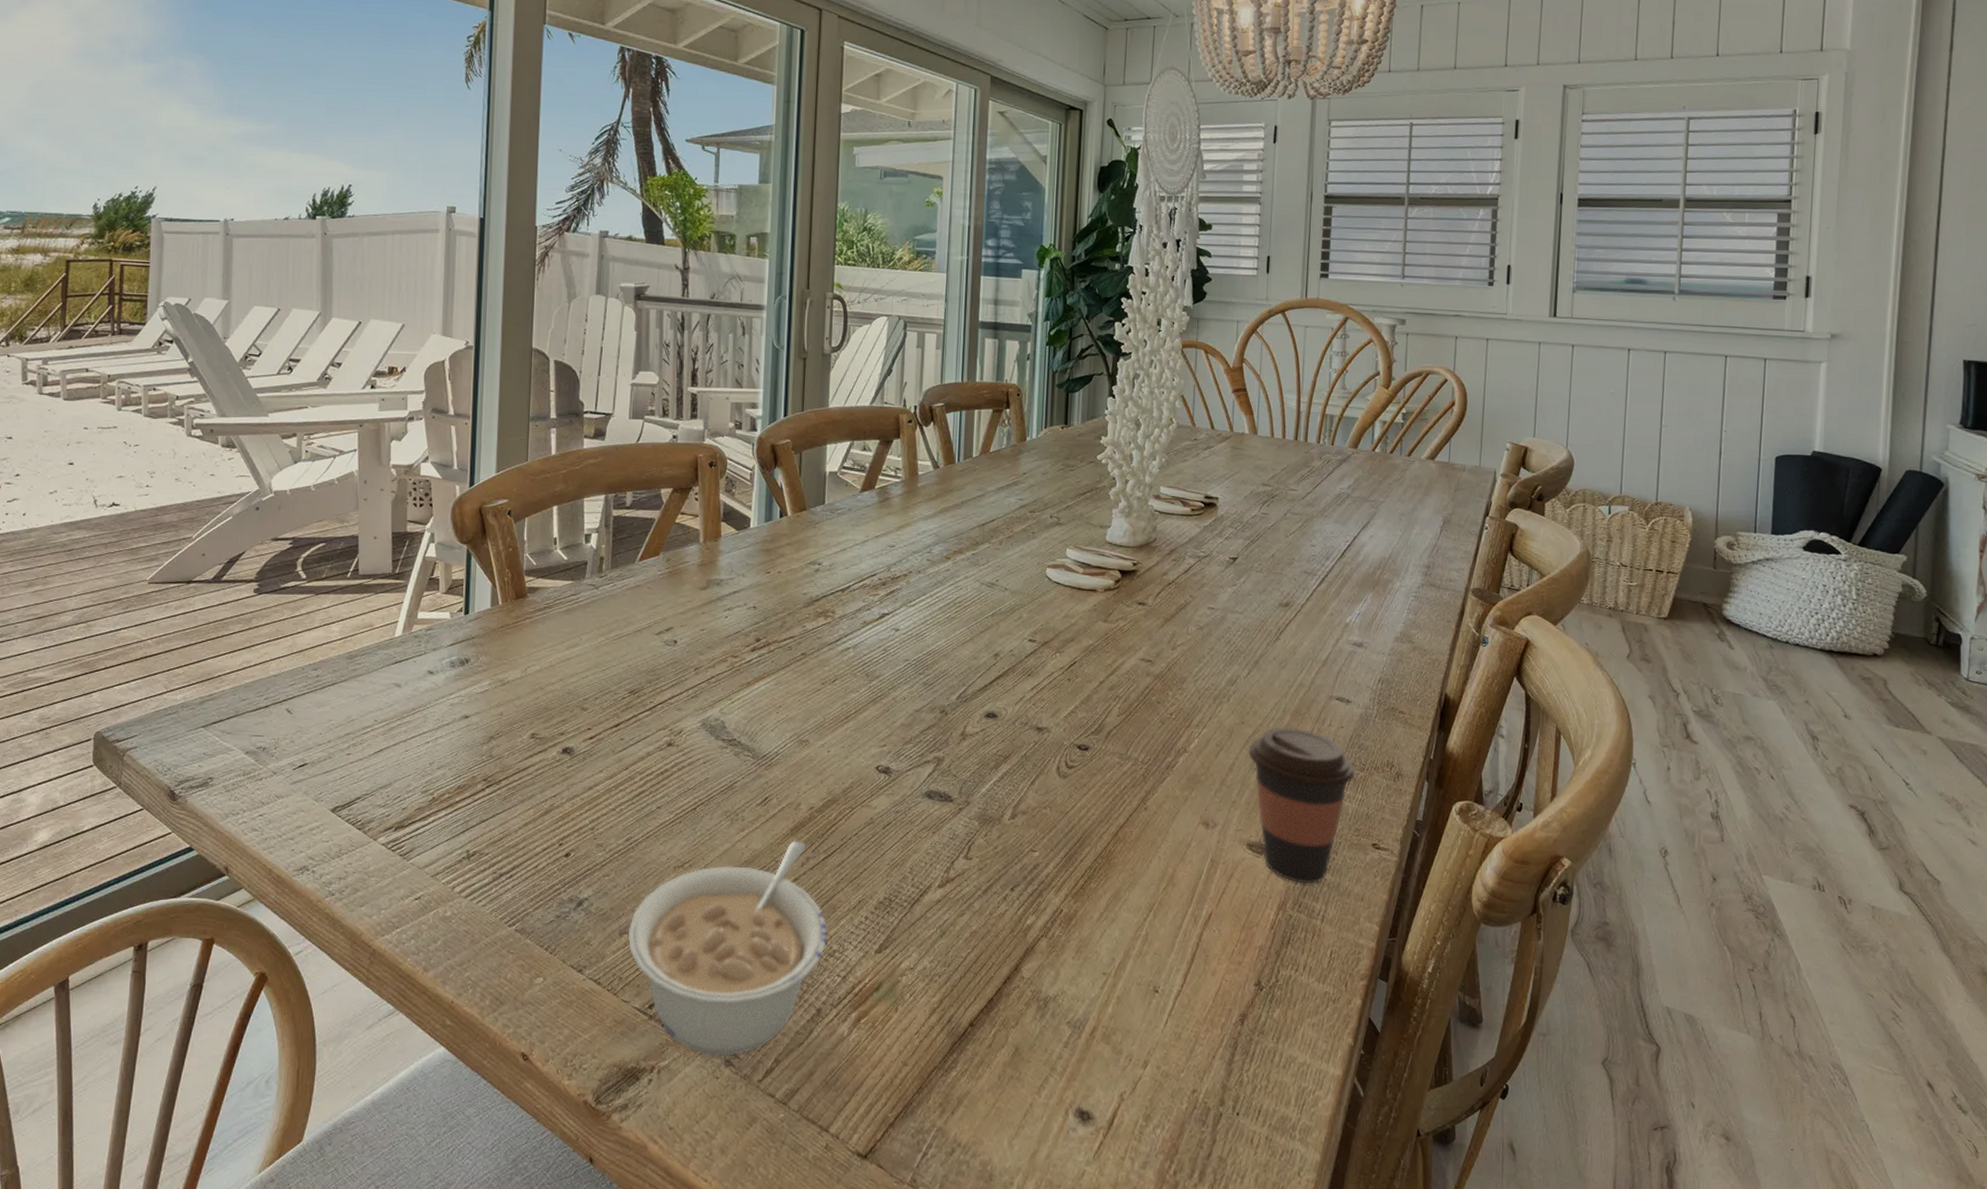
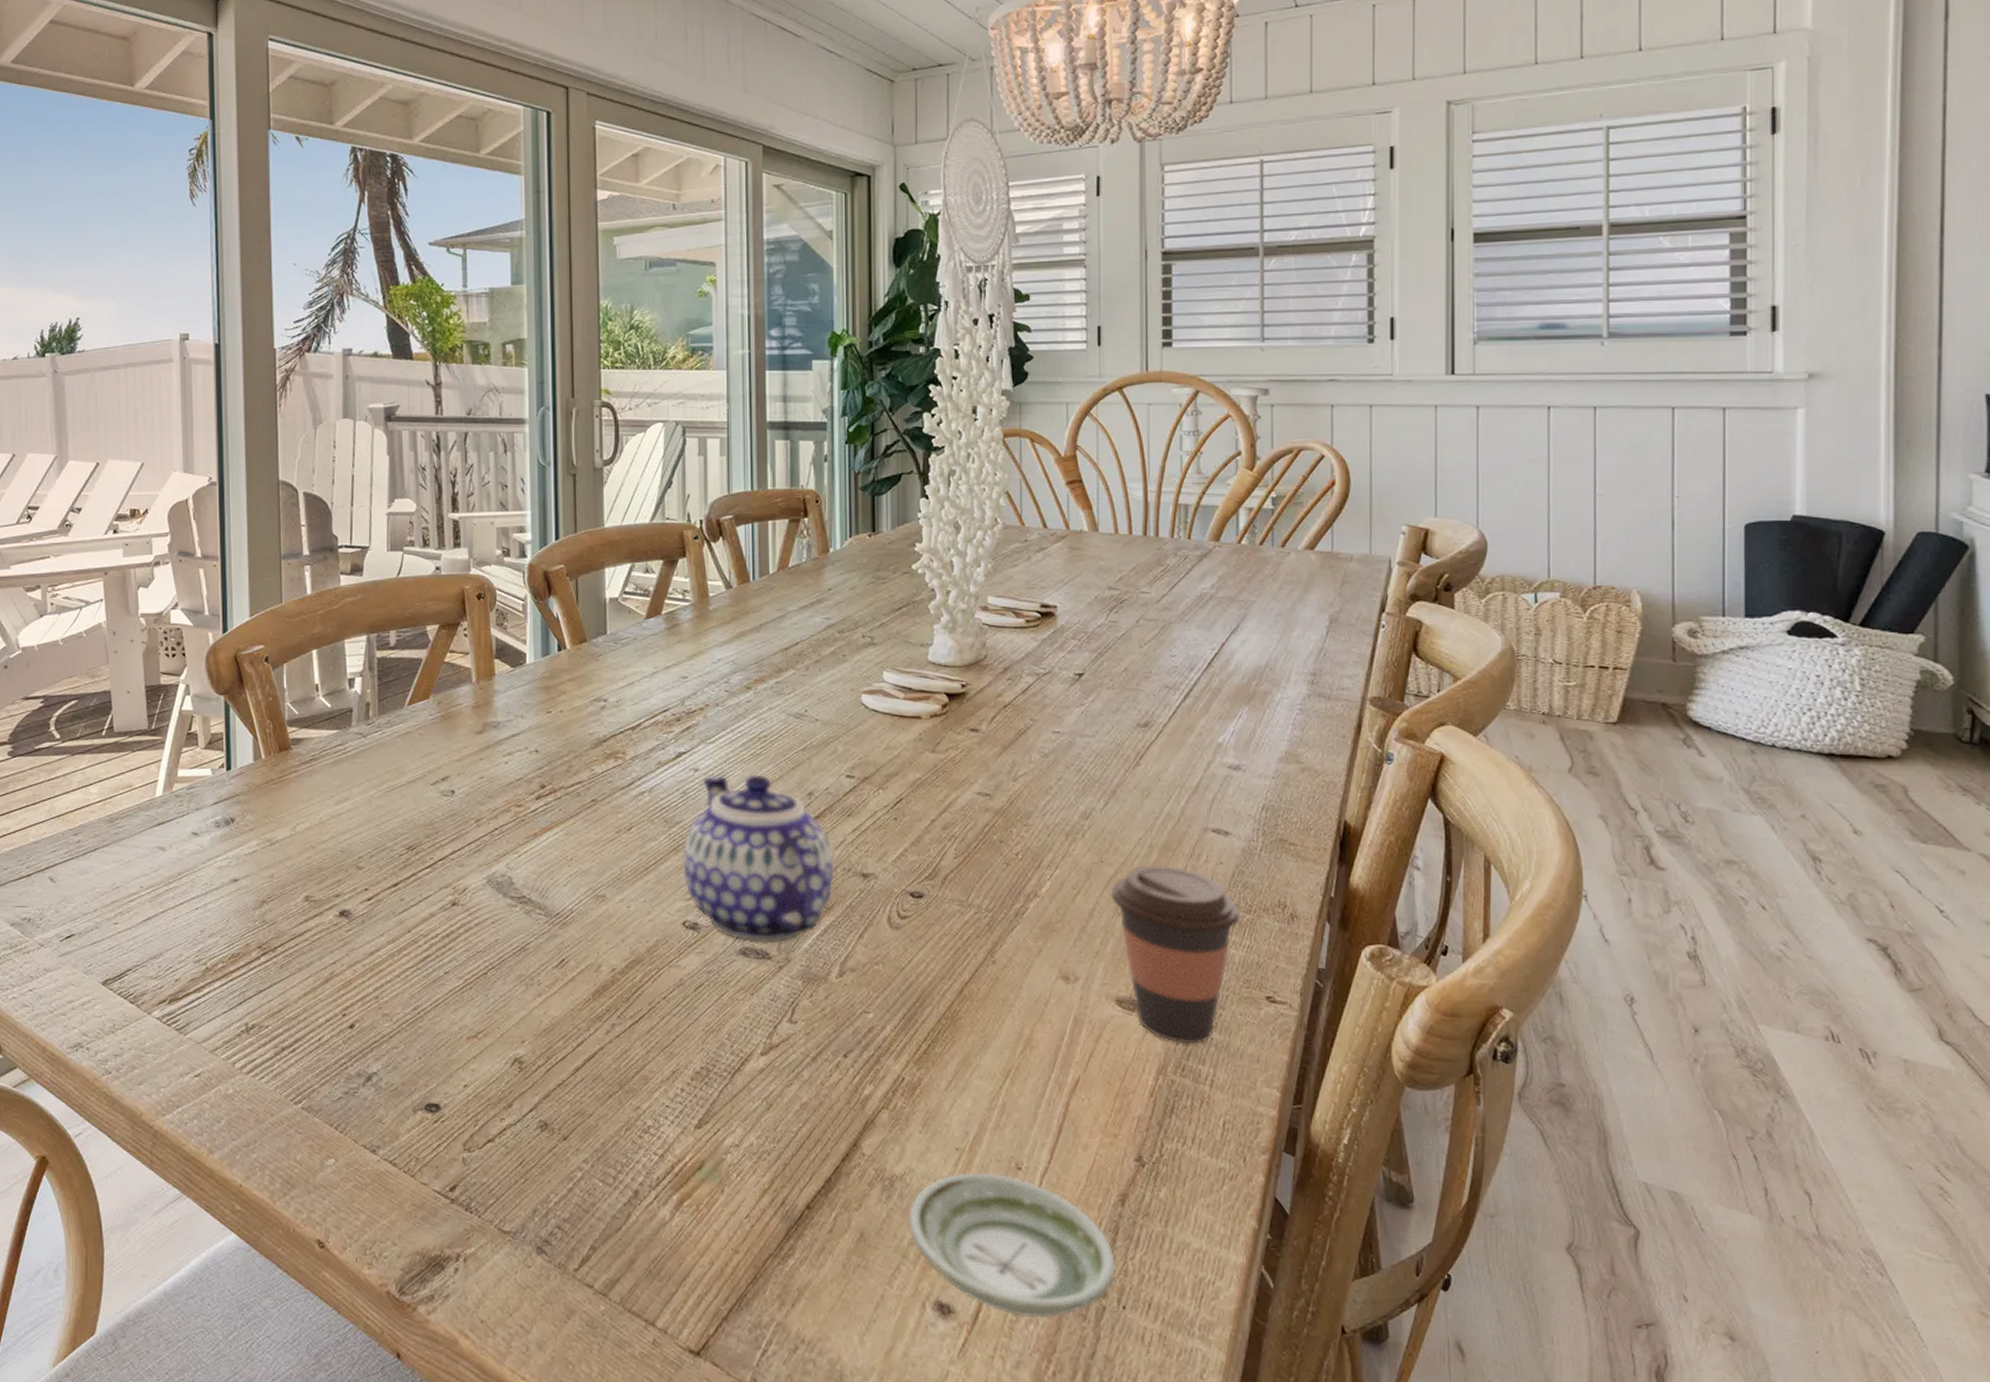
legume: present [627,840,828,1056] -> none [422,1005,640,1243]
teapot: none [879,636,1014,788] -> present [683,775,834,943]
saucer: none [1058,994,1234,1123] -> present [908,1172,1116,1318]

